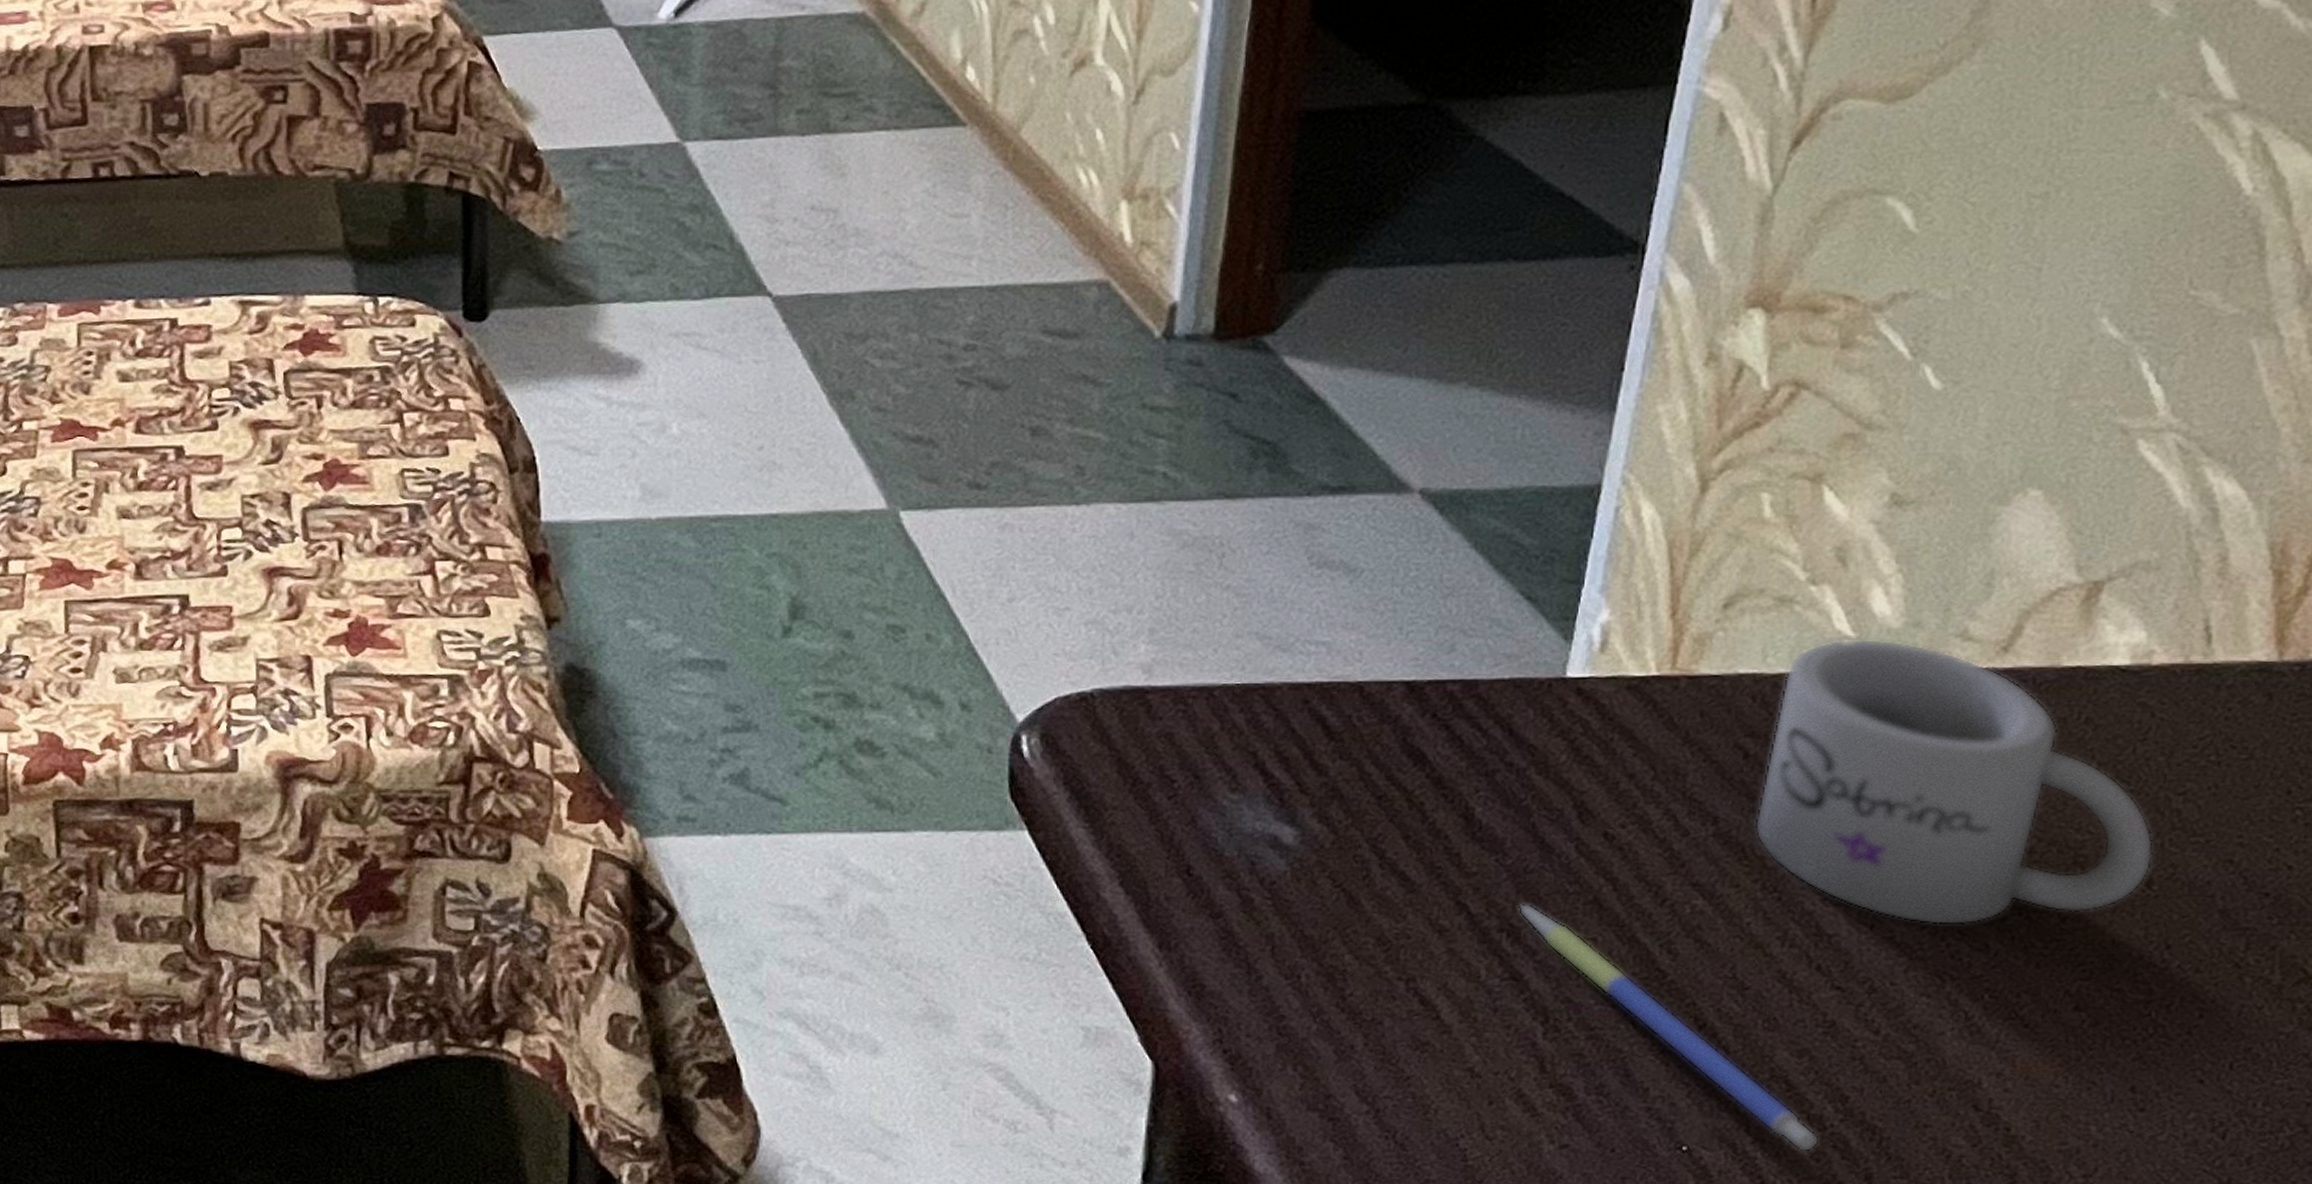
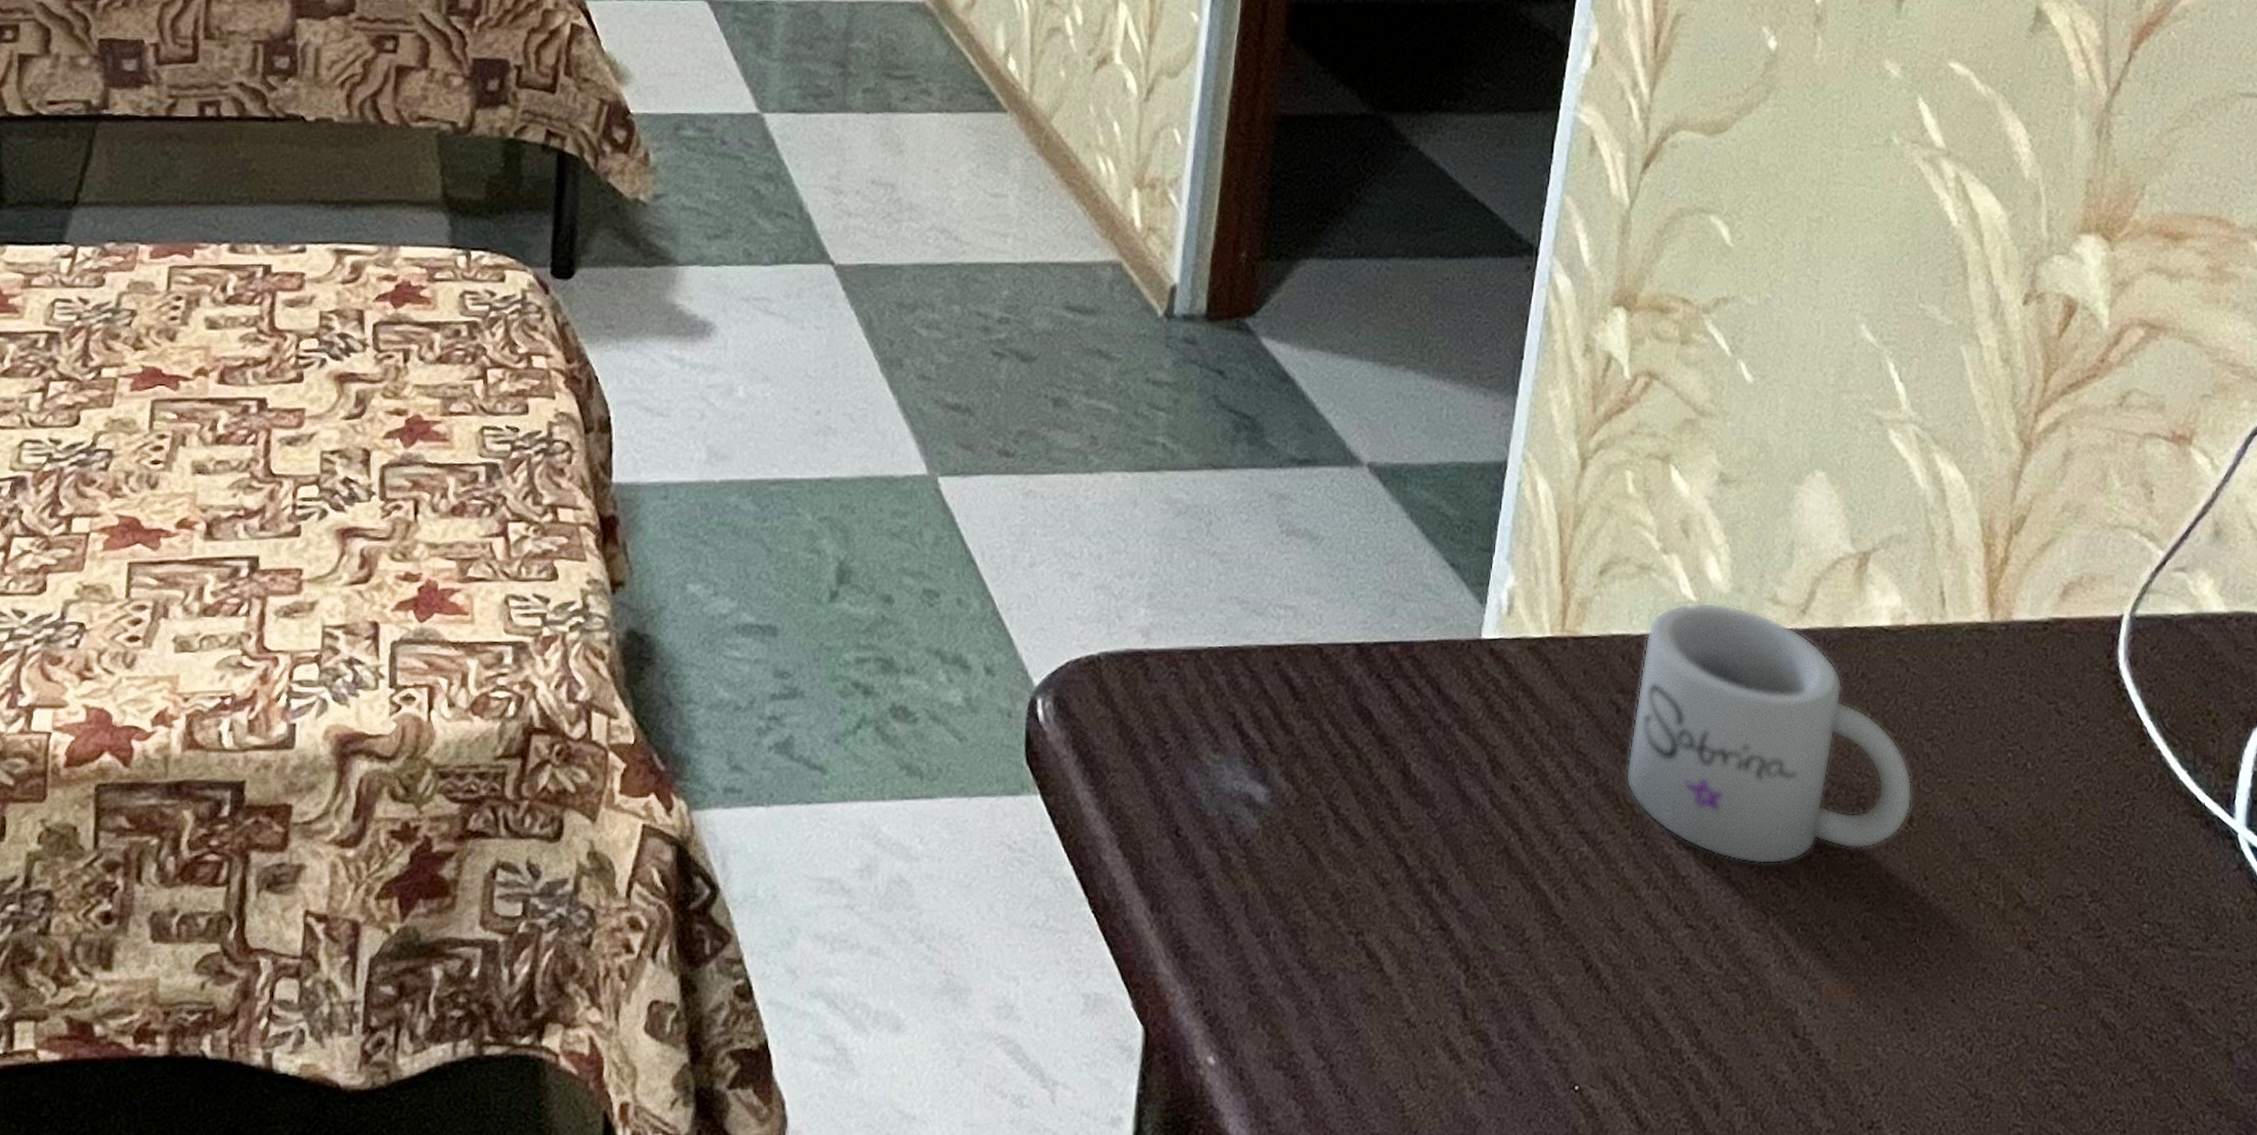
pen: present [1518,903,1820,1152] -> none [1445,854,1680,1086]

